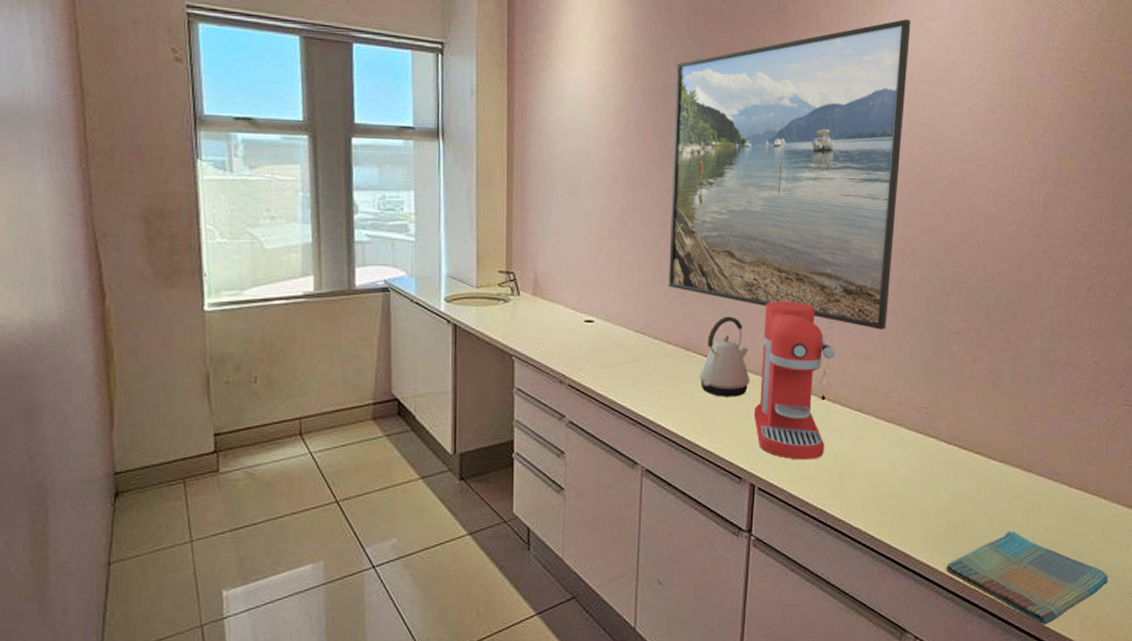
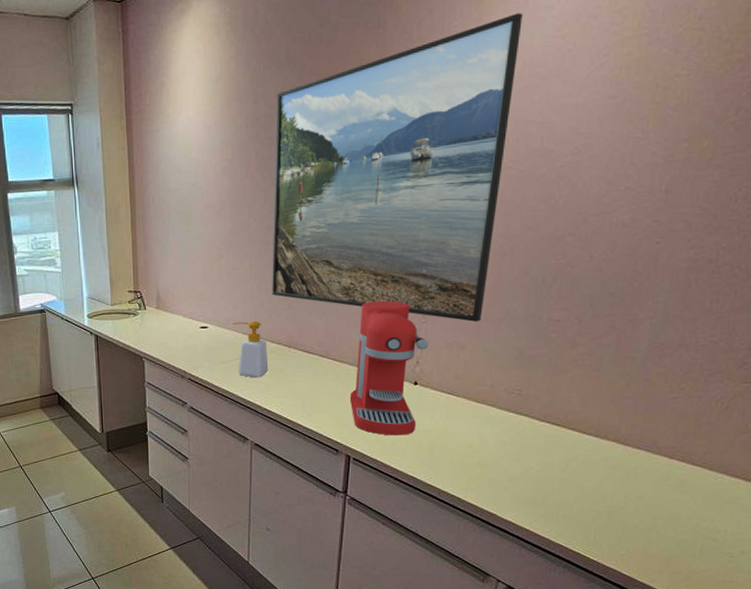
soap bottle: none [623,315,664,386] -> present [232,320,269,378]
kettle: present [699,316,751,397] -> none [300,317,347,385]
dish towel: present [946,530,1108,625] -> none [532,496,706,577]

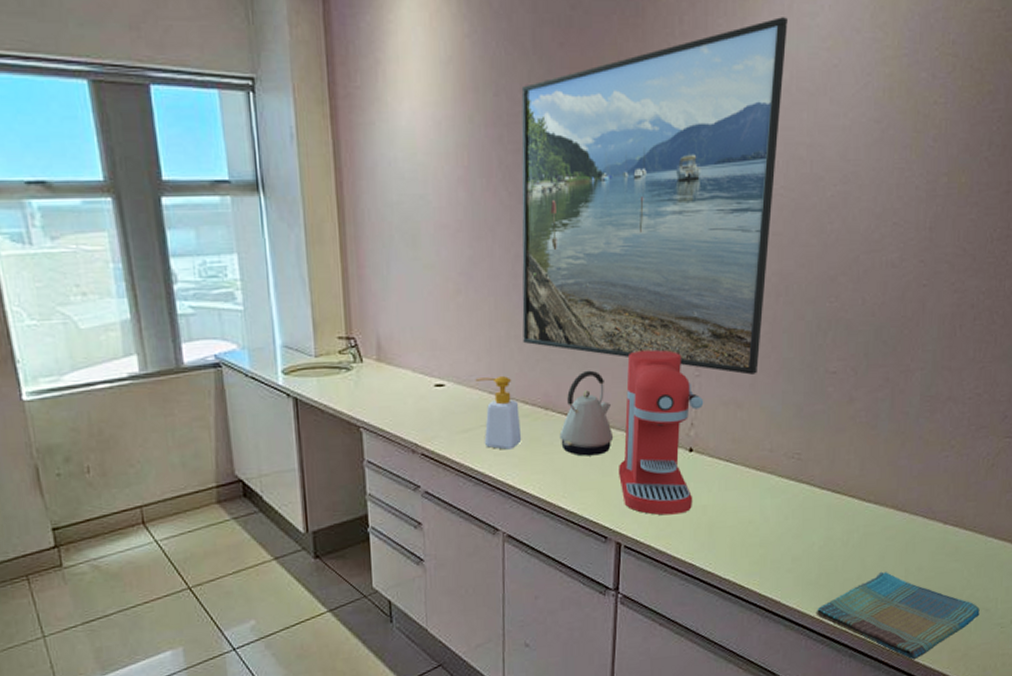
kettle: none [300,317,347,385] -> present [559,370,614,456]
dish towel: none [532,496,706,577] -> present [817,571,980,660]

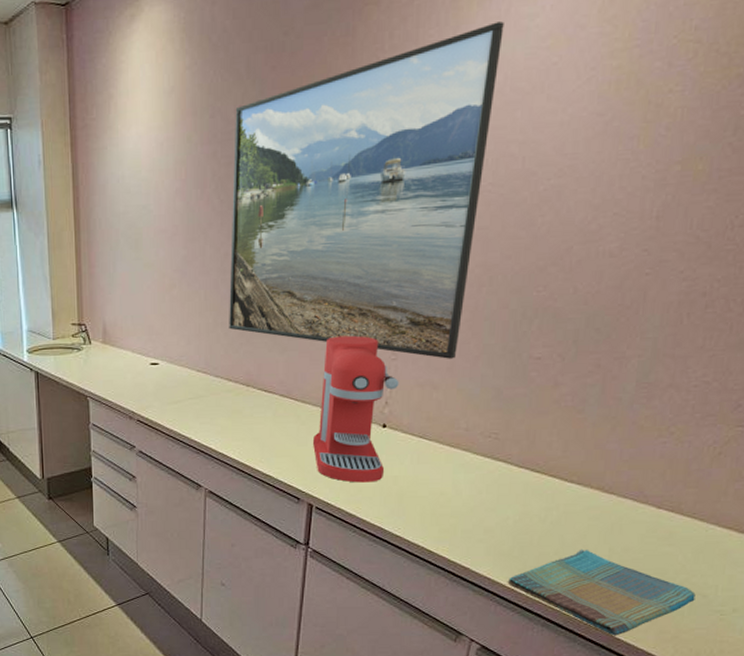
soap bottle: present [475,375,522,450] -> none [185,356,225,419]
kettle: present [559,370,614,456] -> none [259,353,310,428]

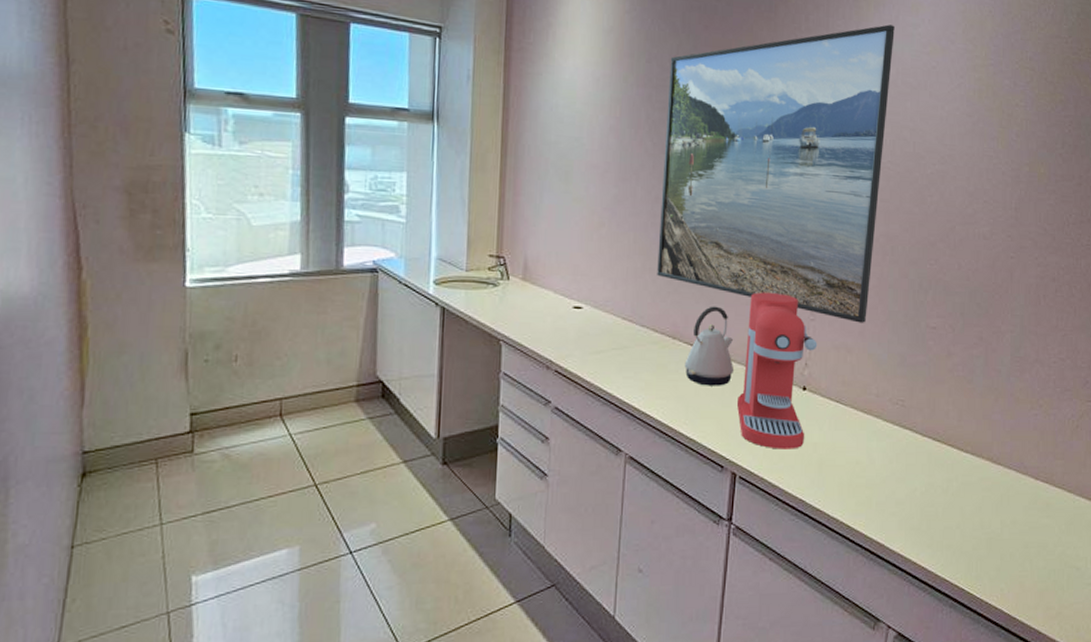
kettle: none [259,353,310,428] -> present [684,306,735,386]
dish towel: present [508,549,696,636] -> none [919,521,1071,615]

